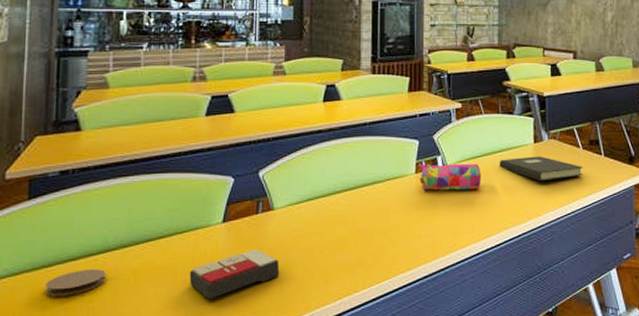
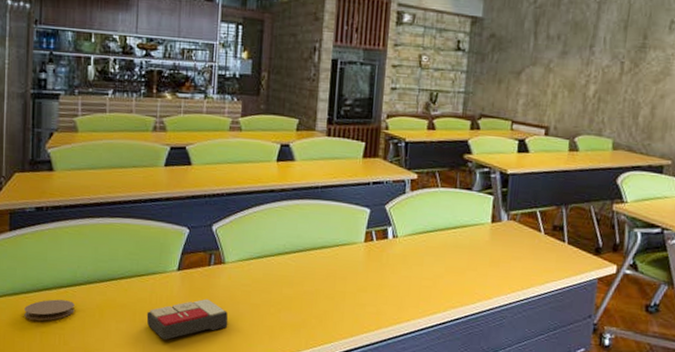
pencil case: present [418,163,482,191] -> none [368,232,433,265]
book: present [499,156,583,180] -> none [451,236,543,264]

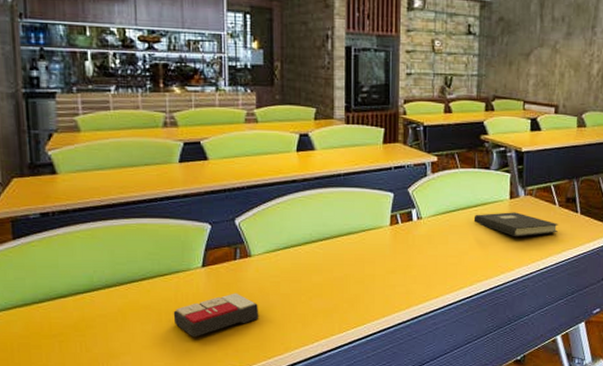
coaster: present [24,299,75,321] -> none [38,306,95,330]
book: none [451,236,543,264] -> present [473,212,558,236]

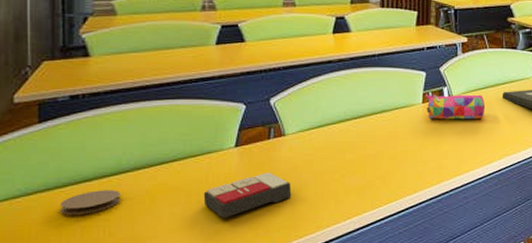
coaster: none [38,306,95,330] -> present [60,190,121,215]
pencil case: none [393,216,456,244] -> present [425,94,486,120]

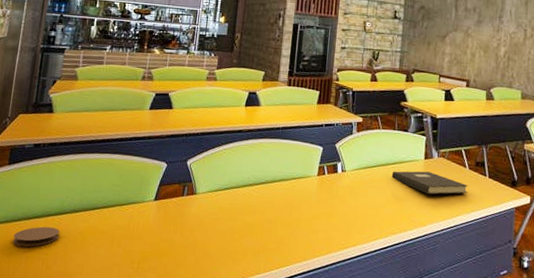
calculator: present [203,172,292,219] -> none [123,226,197,265]
pencil case: present [425,94,486,120] -> none [320,167,376,196]

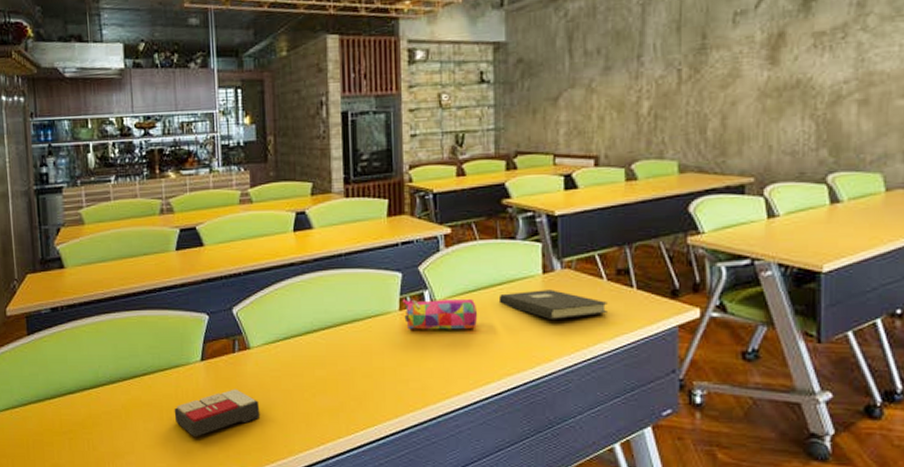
coaster: present [13,226,60,247] -> none [50,403,100,427]
calculator: none [123,226,197,265] -> present [174,389,261,438]
pencil case: none [320,167,376,196] -> present [402,298,478,330]

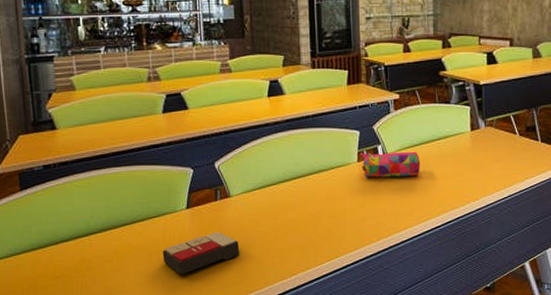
book: present [498,289,607,319] -> none [437,143,520,167]

